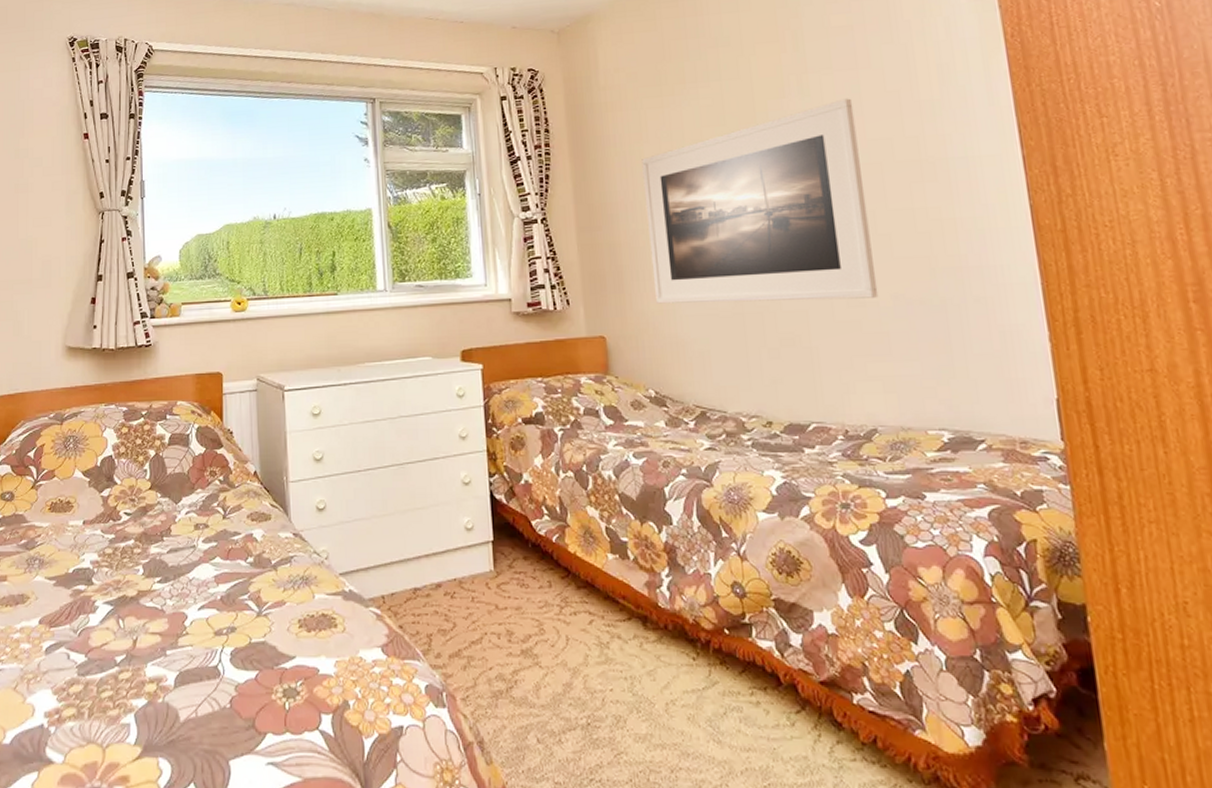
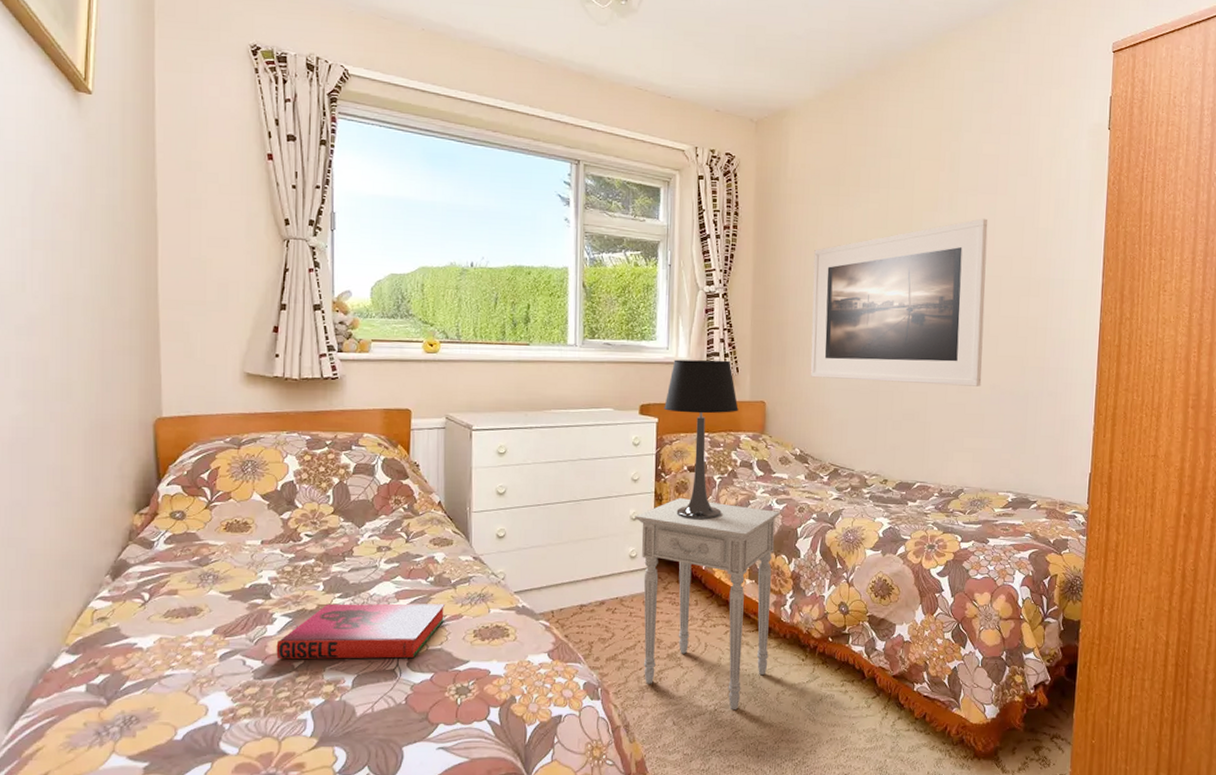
hardback book: none [99,588,268,654] -> present [276,603,446,660]
nightstand: none [466,456,649,726] -> present [634,498,780,711]
table lamp: none [488,292,574,482] -> present [664,359,738,520]

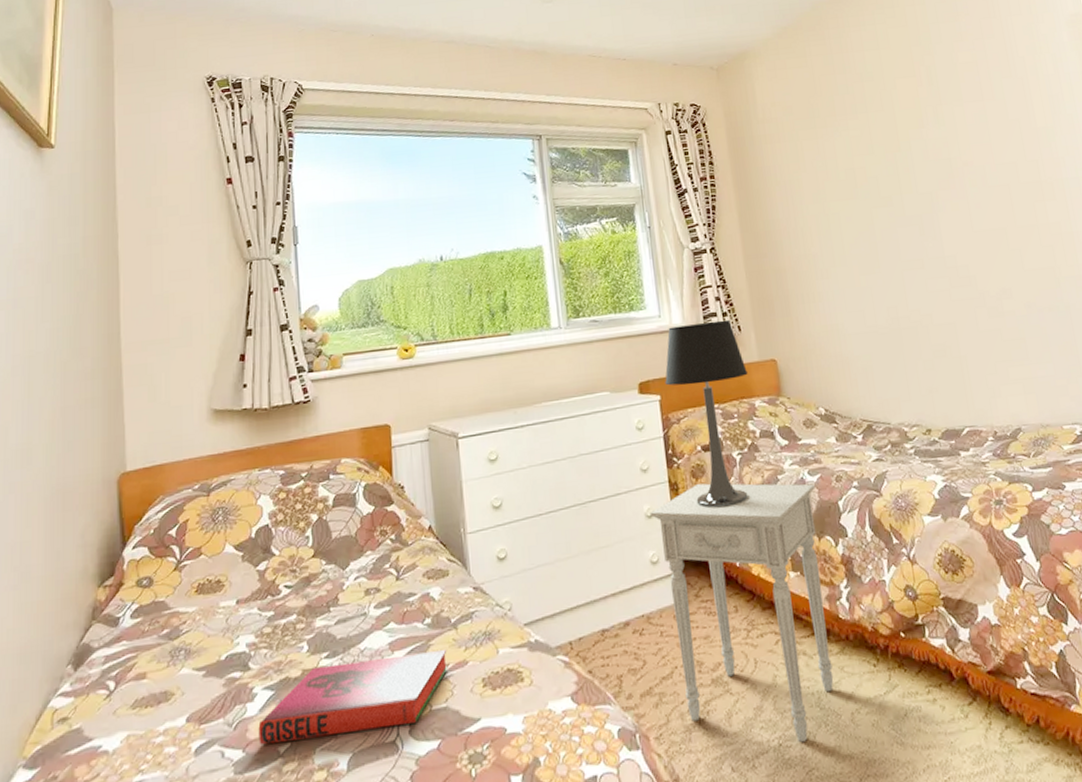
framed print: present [810,218,988,387] -> none [800,127,1014,325]

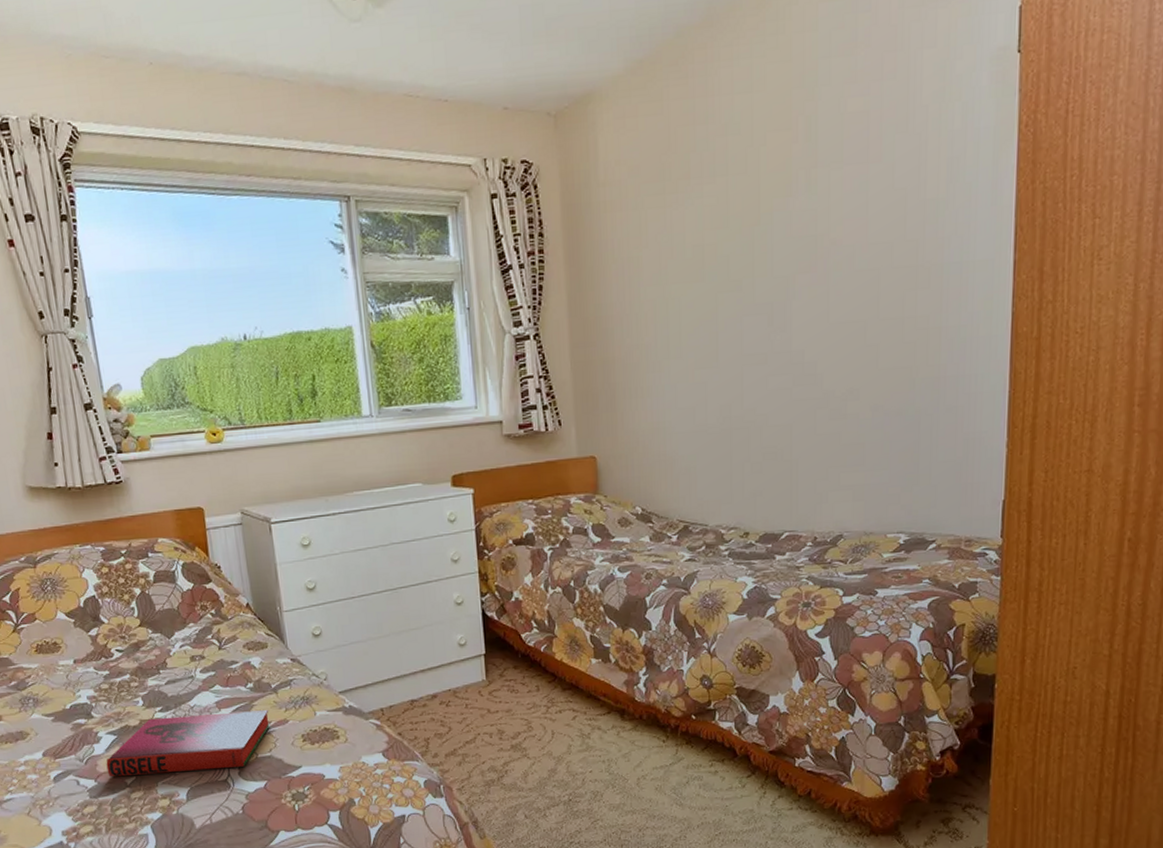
nightstand: present [650,483,834,743] -> none [459,575,624,800]
table lamp: present [665,319,748,508] -> none [479,413,565,598]

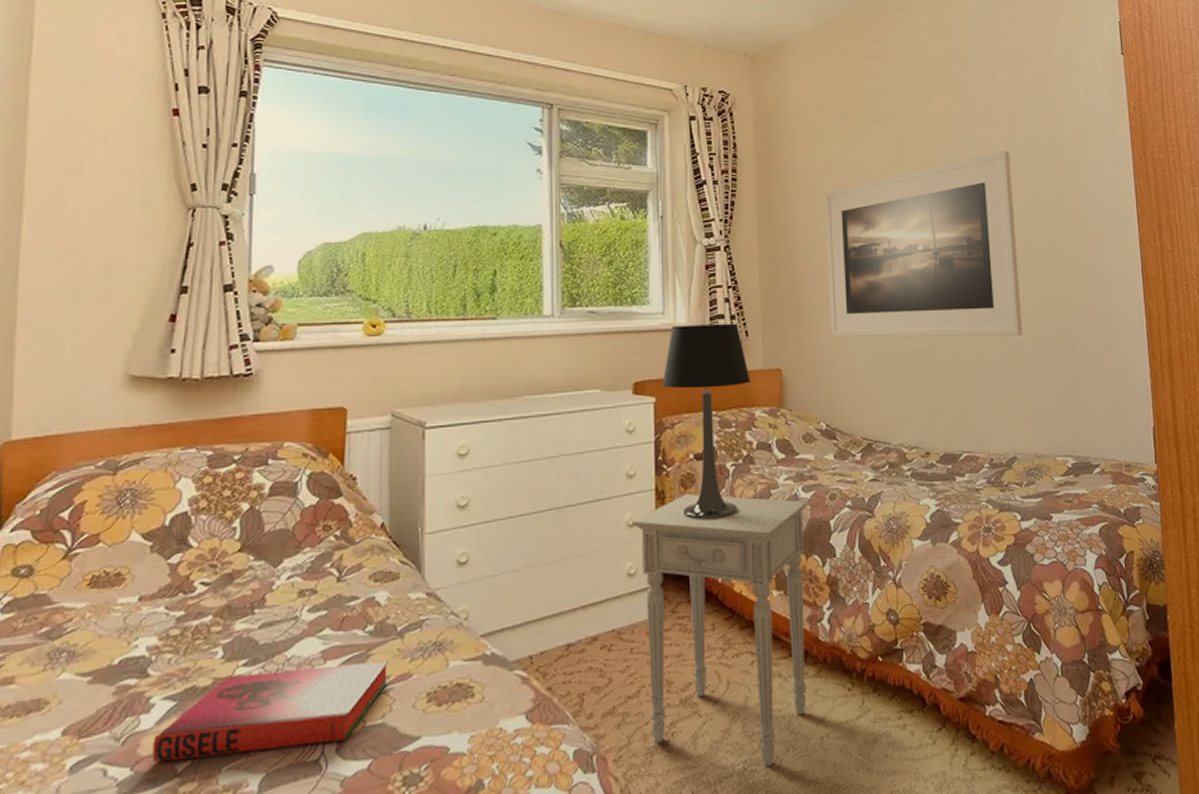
nightstand: none [459,575,624,800] -> present [632,494,808,767]
table lamp: none [479,413,565,598] -> present [662,323,751,520]
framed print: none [640,196,860,422] -> present [825,150,1023,337]

